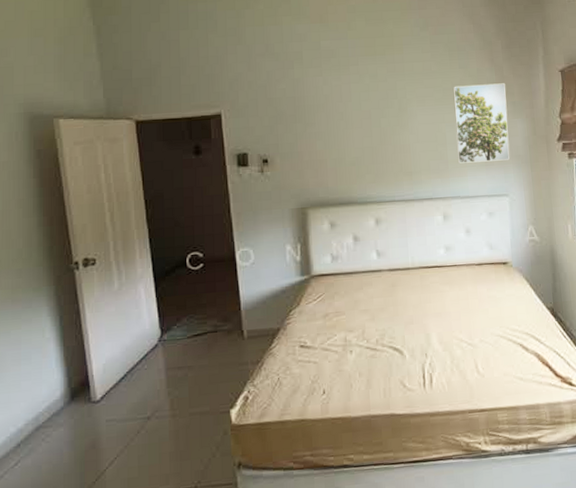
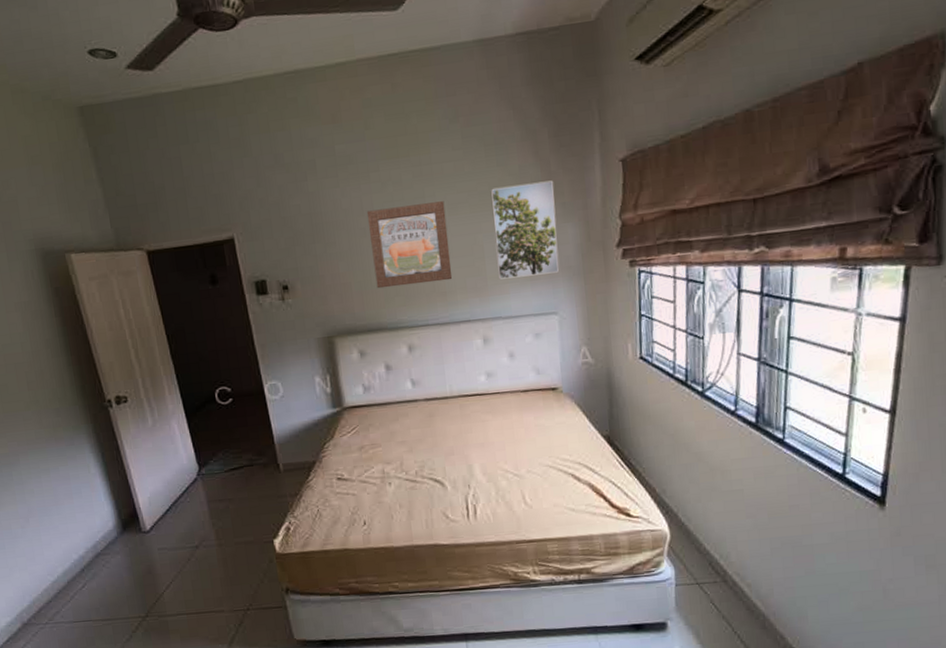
wall art: none [345,94,418,166] -> present [366,201,453,289]

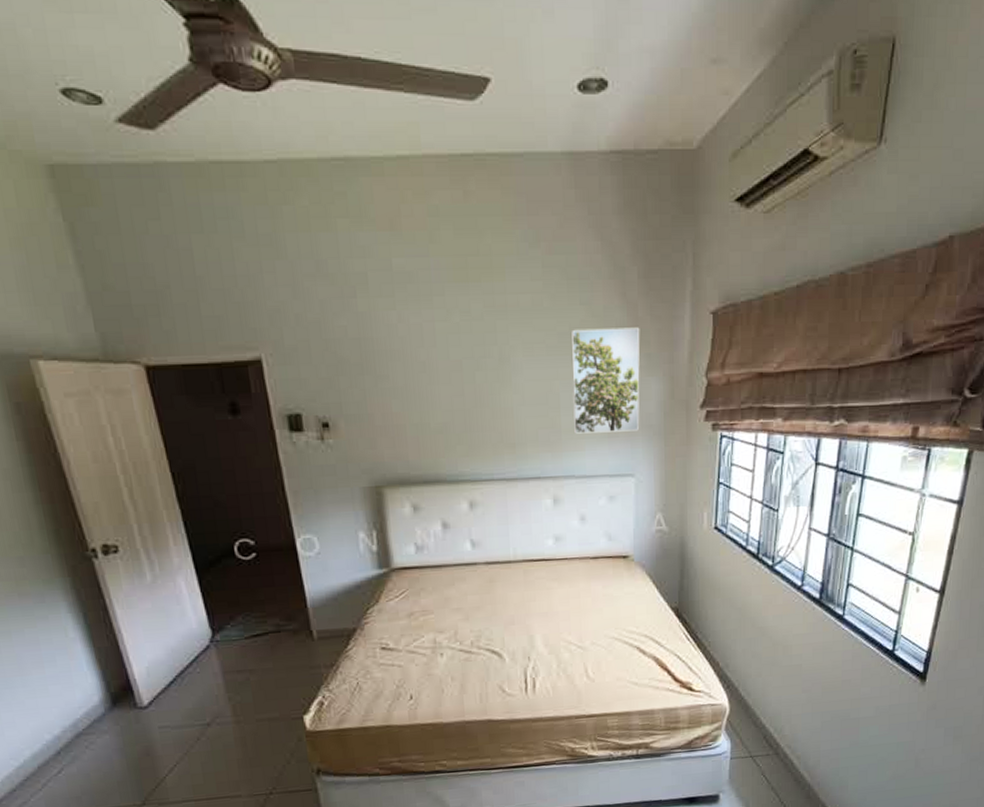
wall art: present [366,201,453,289] -> none [427,339,523,435]

